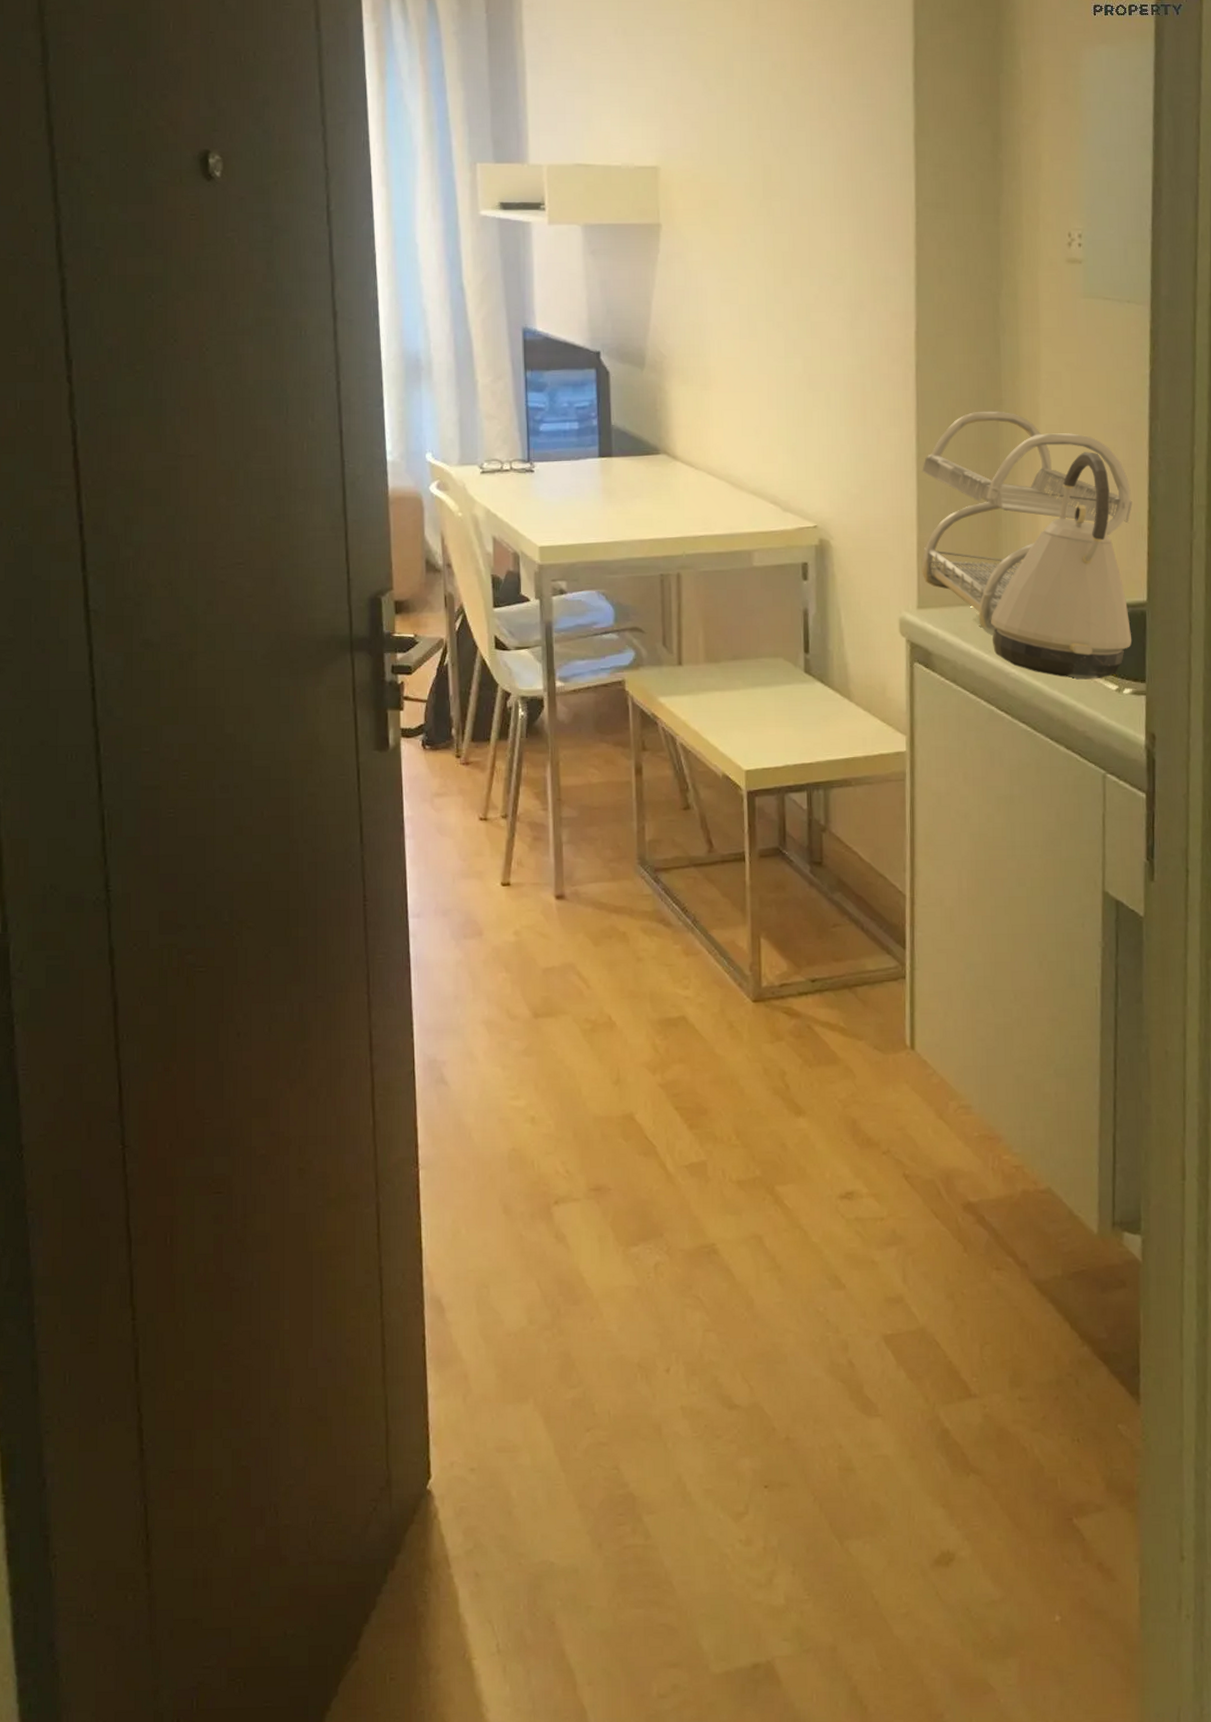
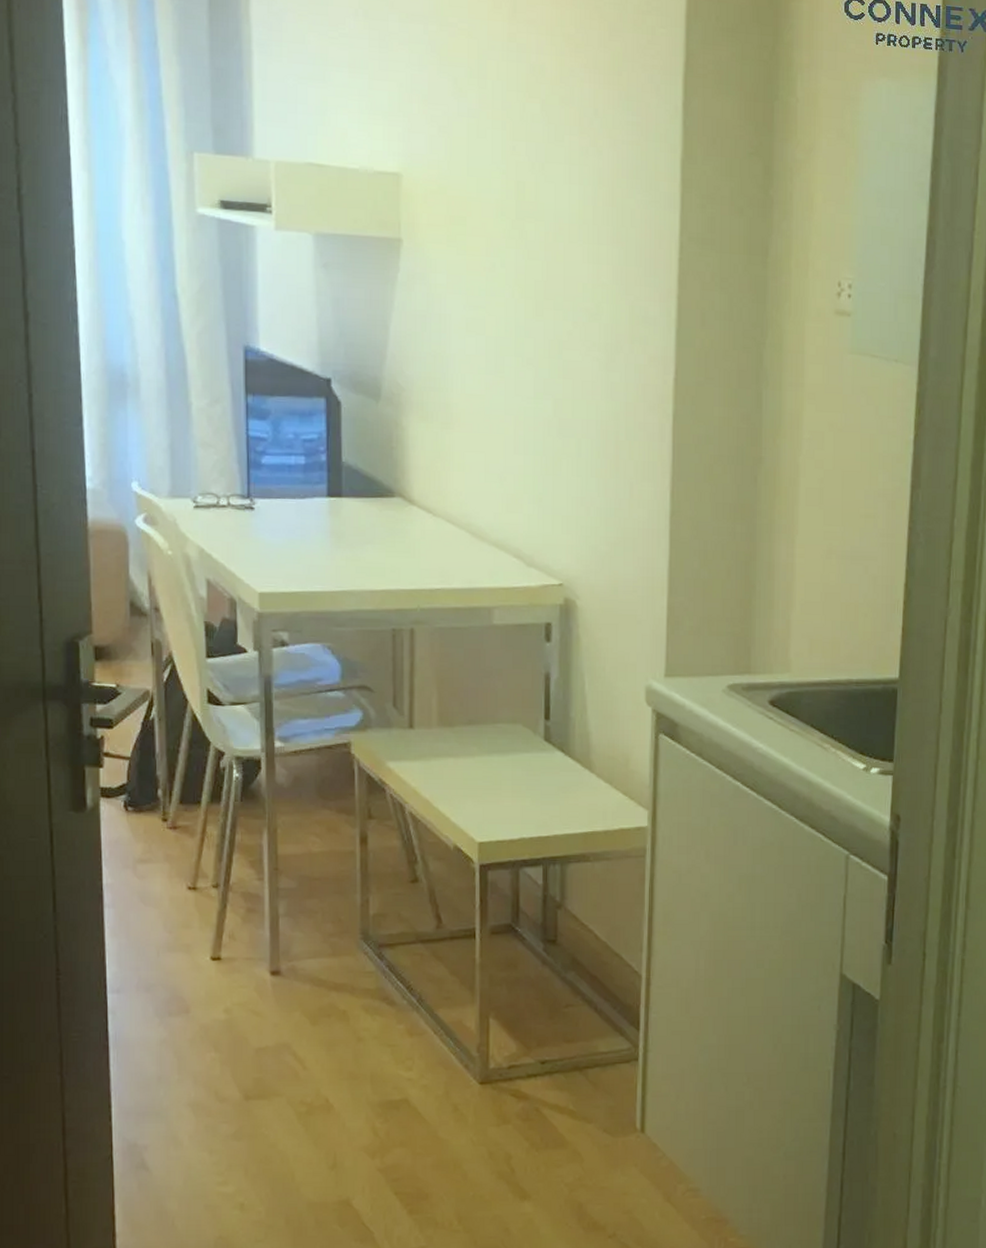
dish rack: present [921,411,1133,636] -> none [671,469,889,708]
kettle: present [991,452,1132,680] -> none [740,518,882,757]

